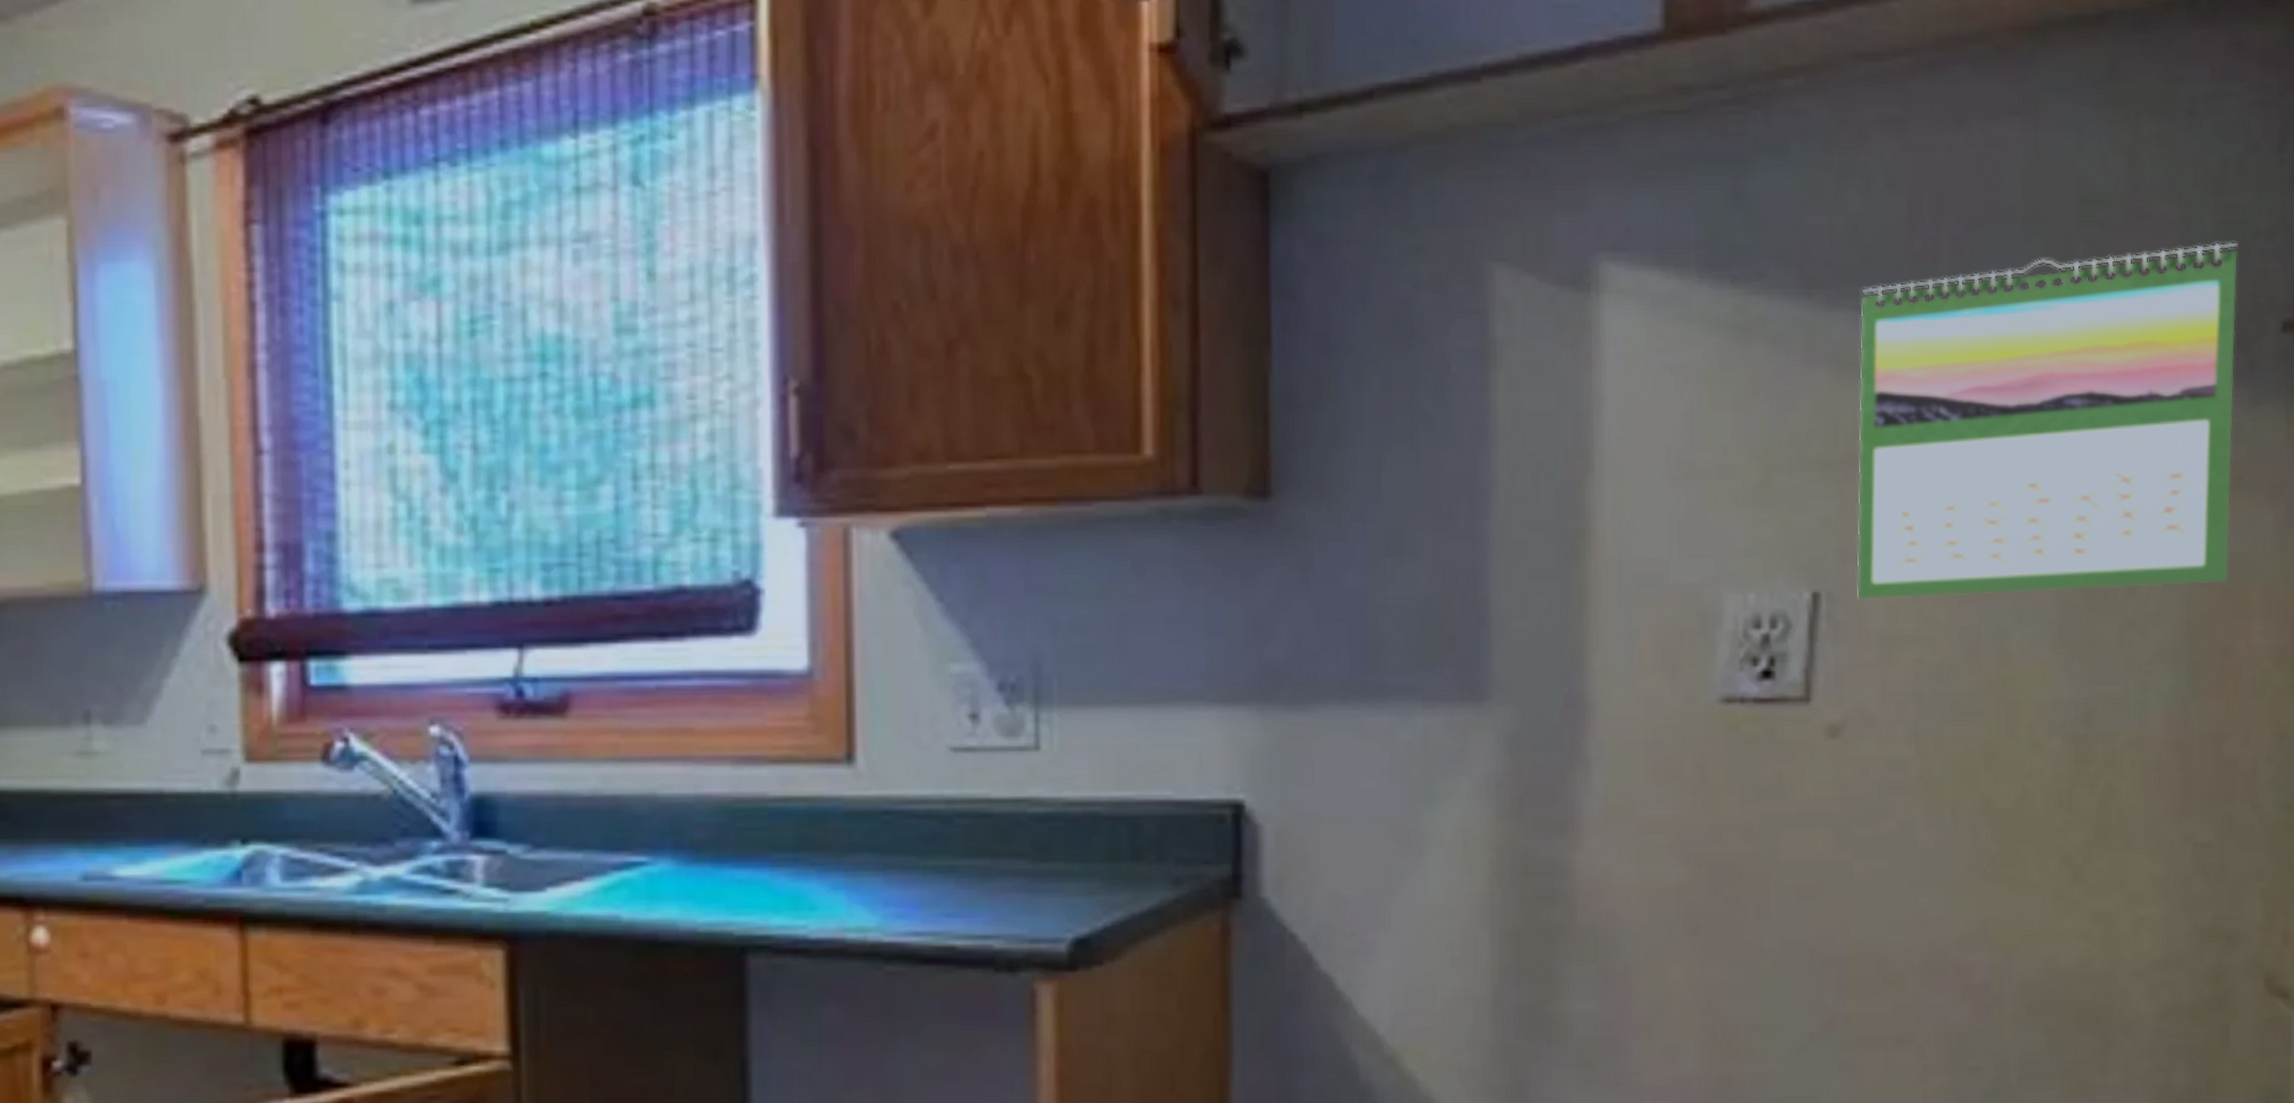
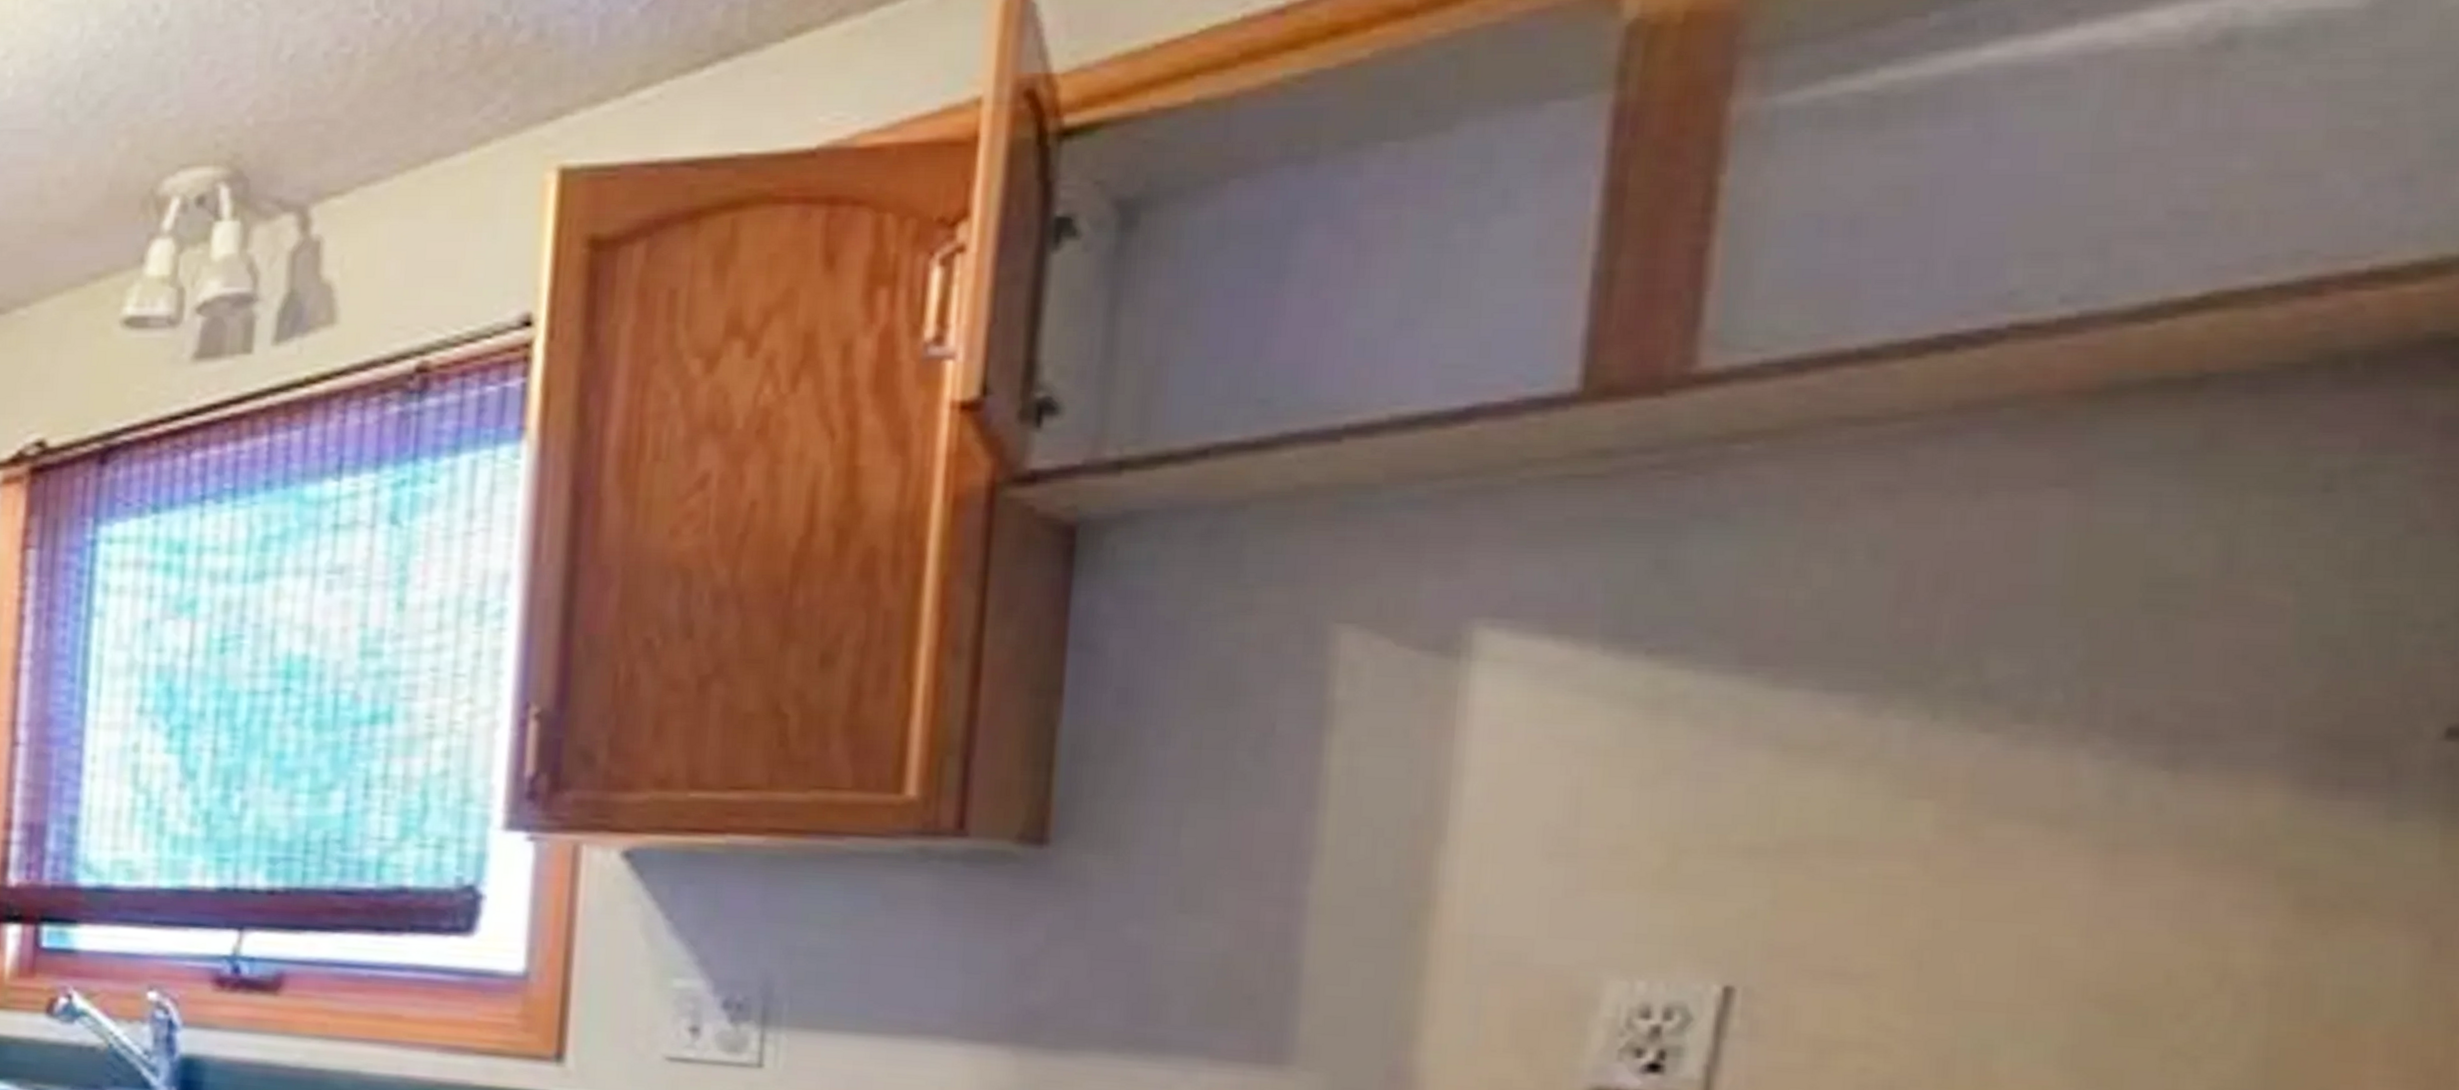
calendar: present [1856,242,2239,601] -> none [1784,634,2384,1019]

